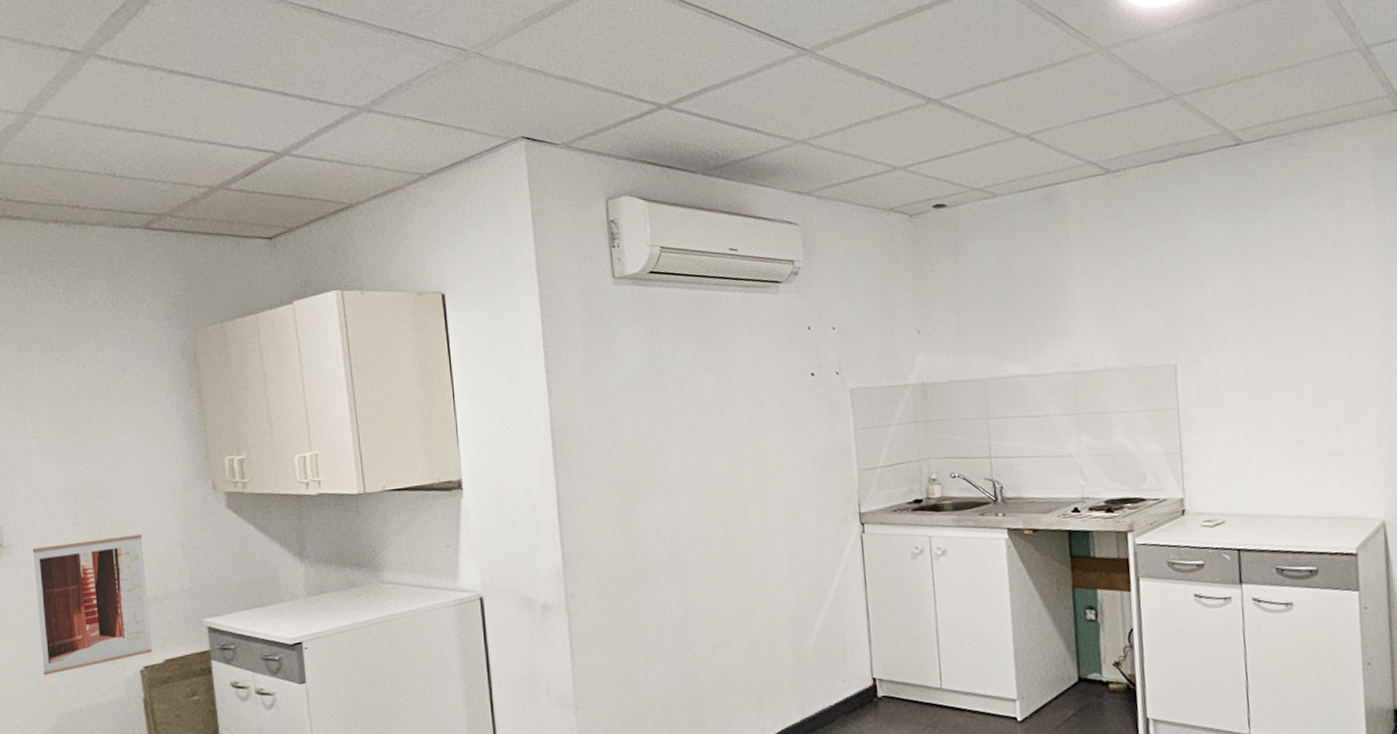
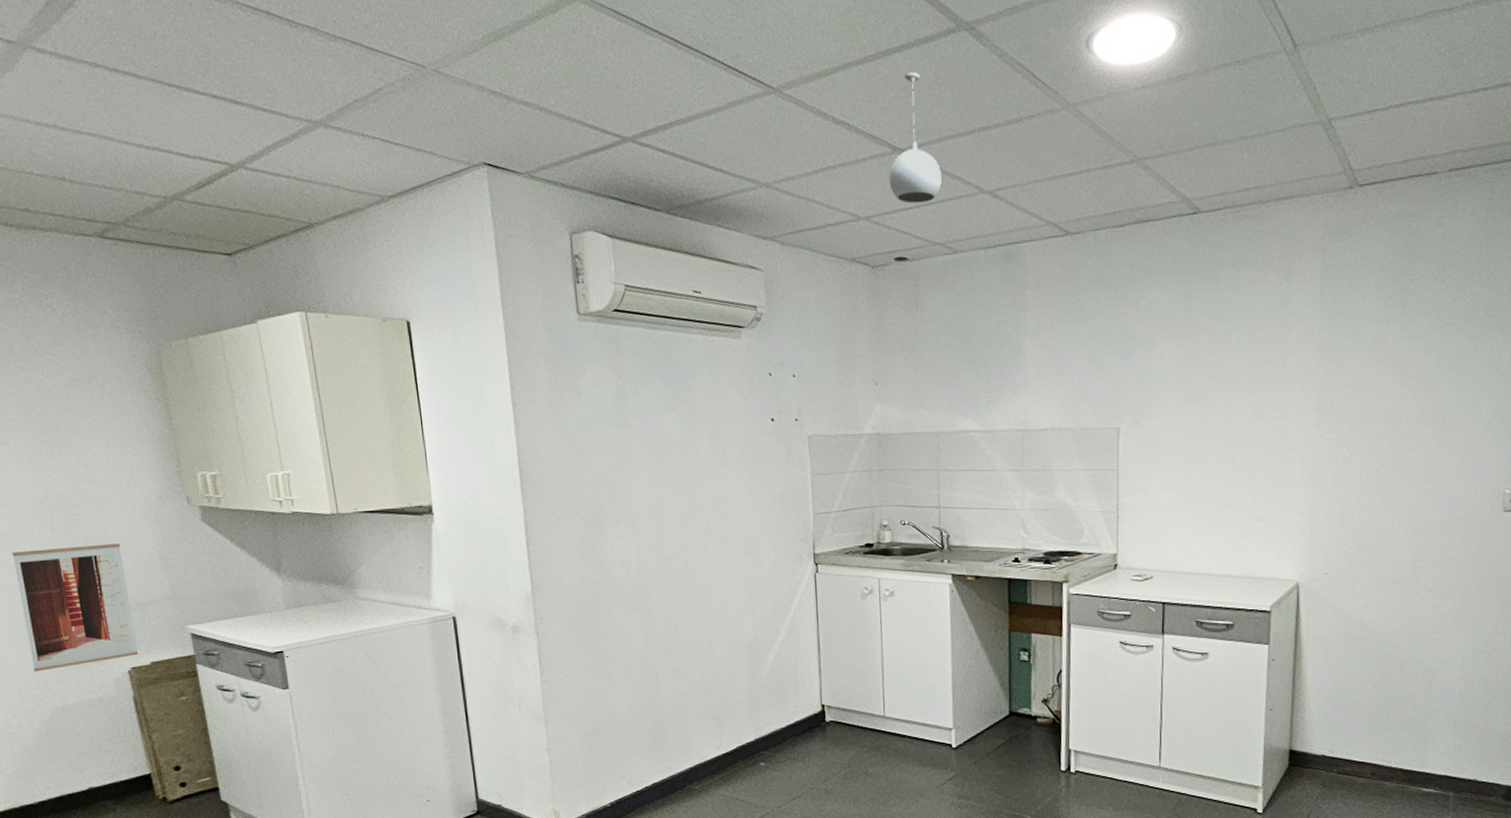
pendant light: none [923,26,977,152] -> present [889,72,942,203]

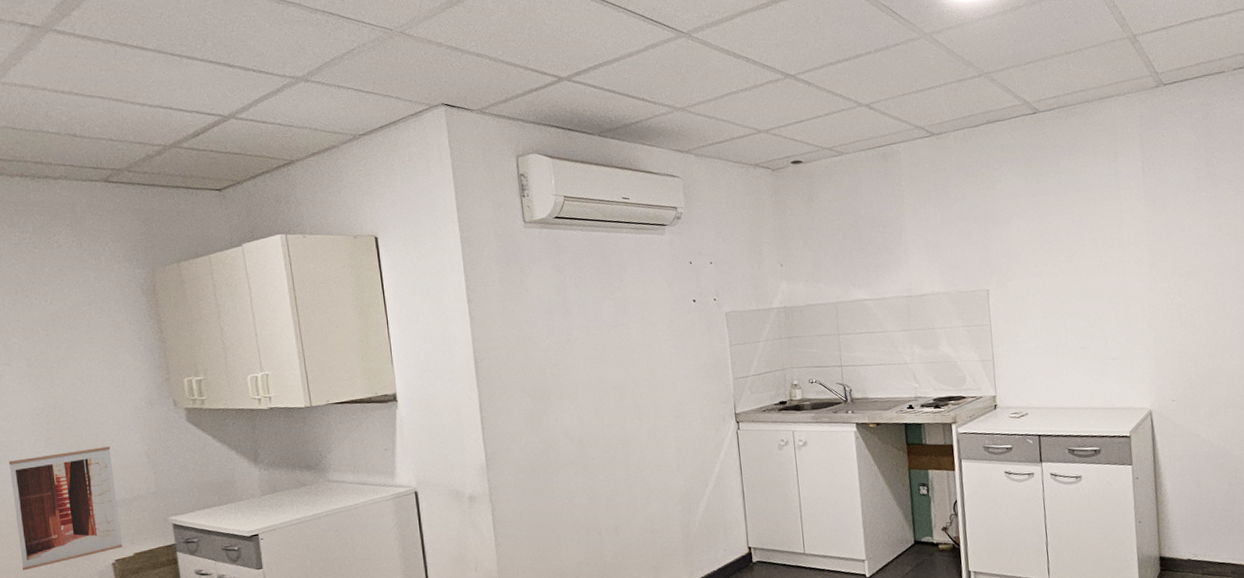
pendant light: present [889,72,942,203] -> none [782,15,827,118]

